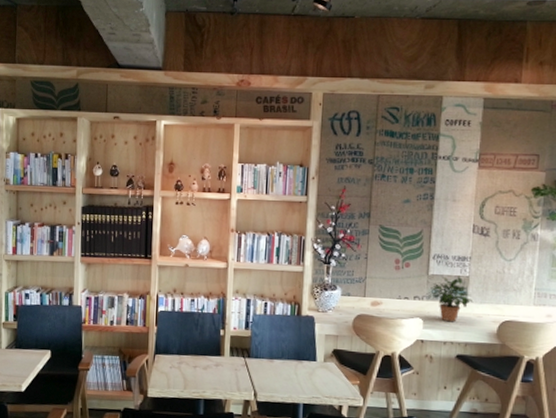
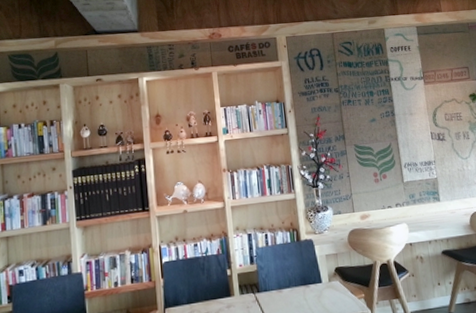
potted plant: present [427,276,474,322] -> none [406,179,446,223]

